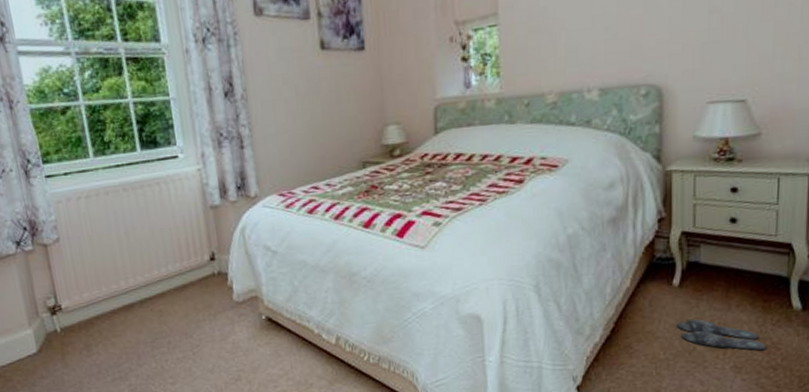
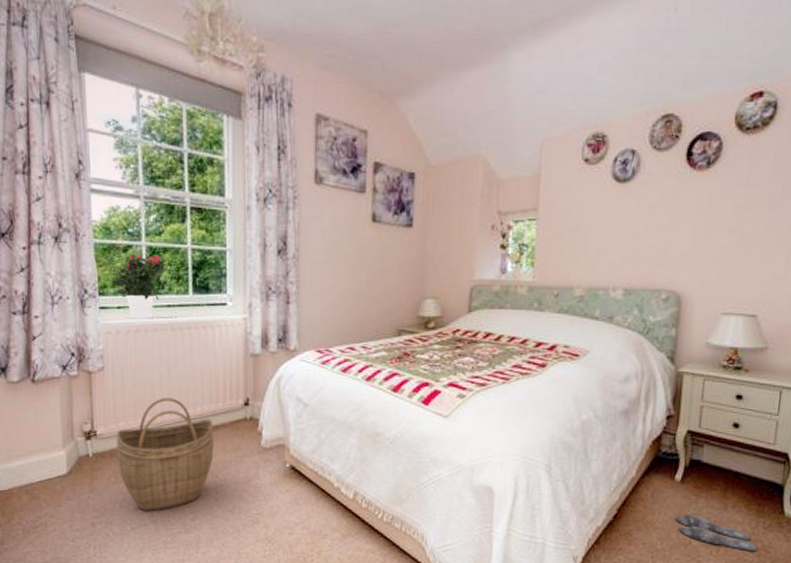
potted flower: none [54,113,114,184] -> present [111,254,171,319]
woven basket: none [82,261,186,382] -> present [116,397,214,512]

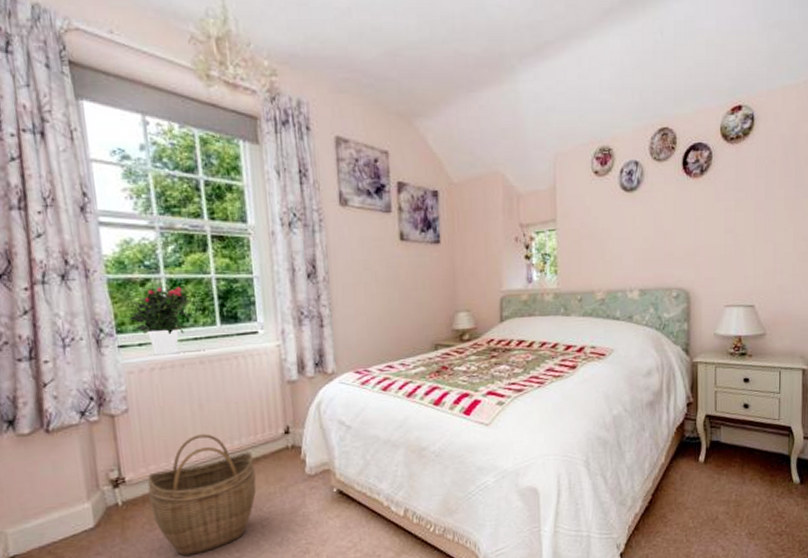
slippers: present [674,515,758,552] -> none [702,491,774,520]

